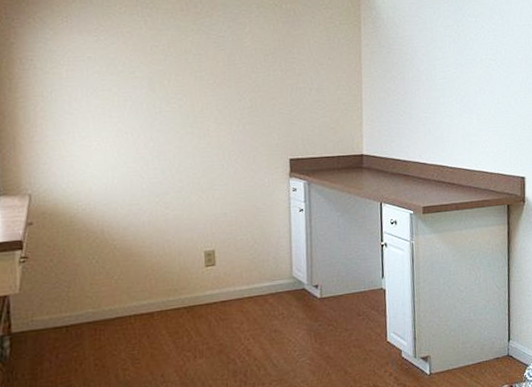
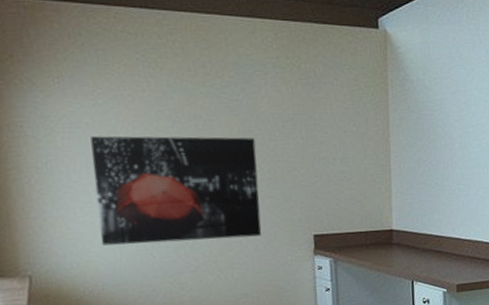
wall art: none [92,68,242,167] -> present [90,136,262,246]

